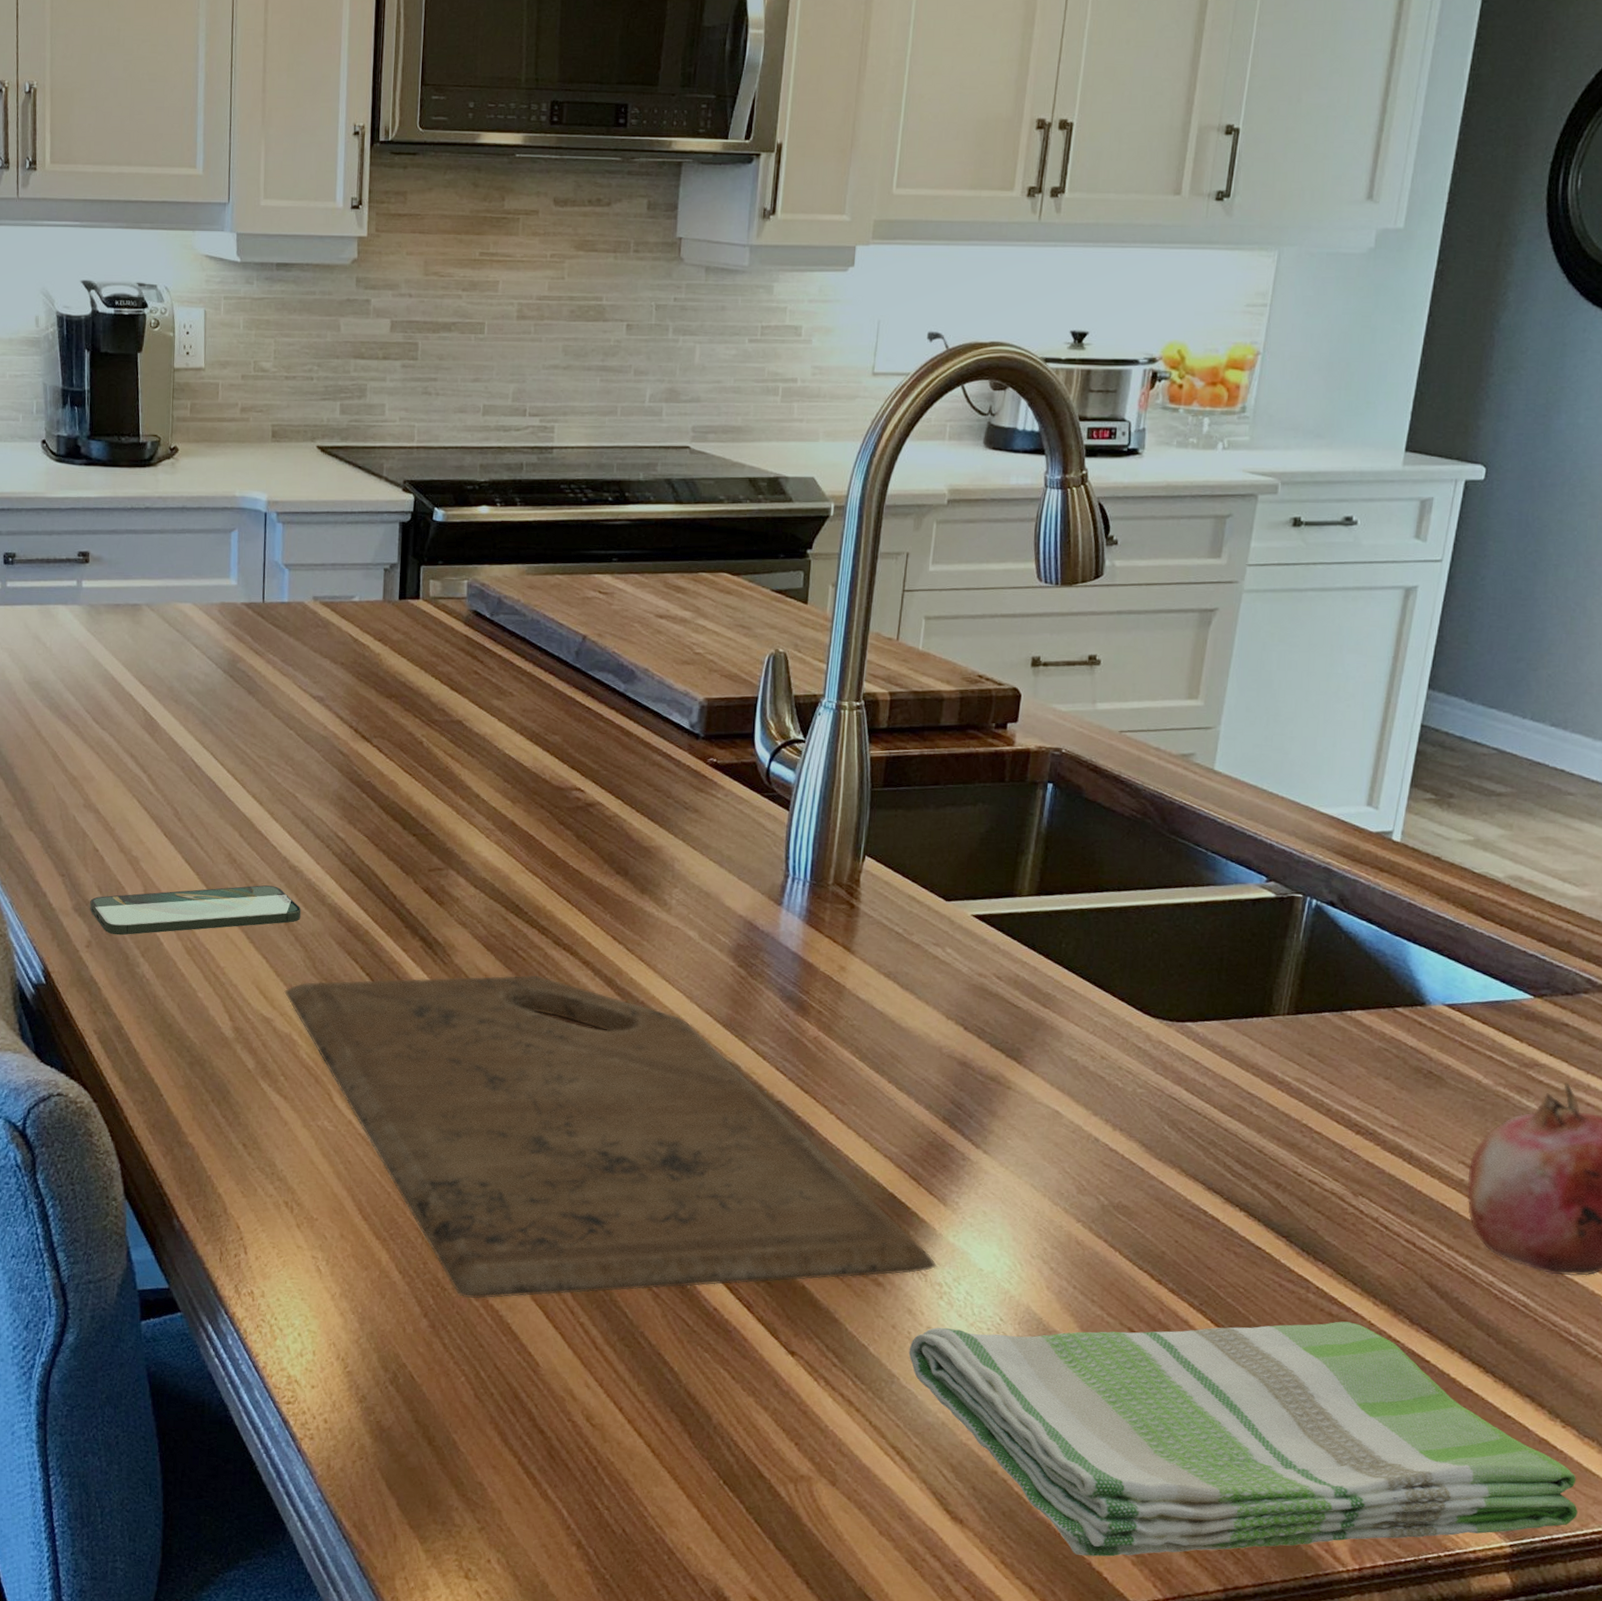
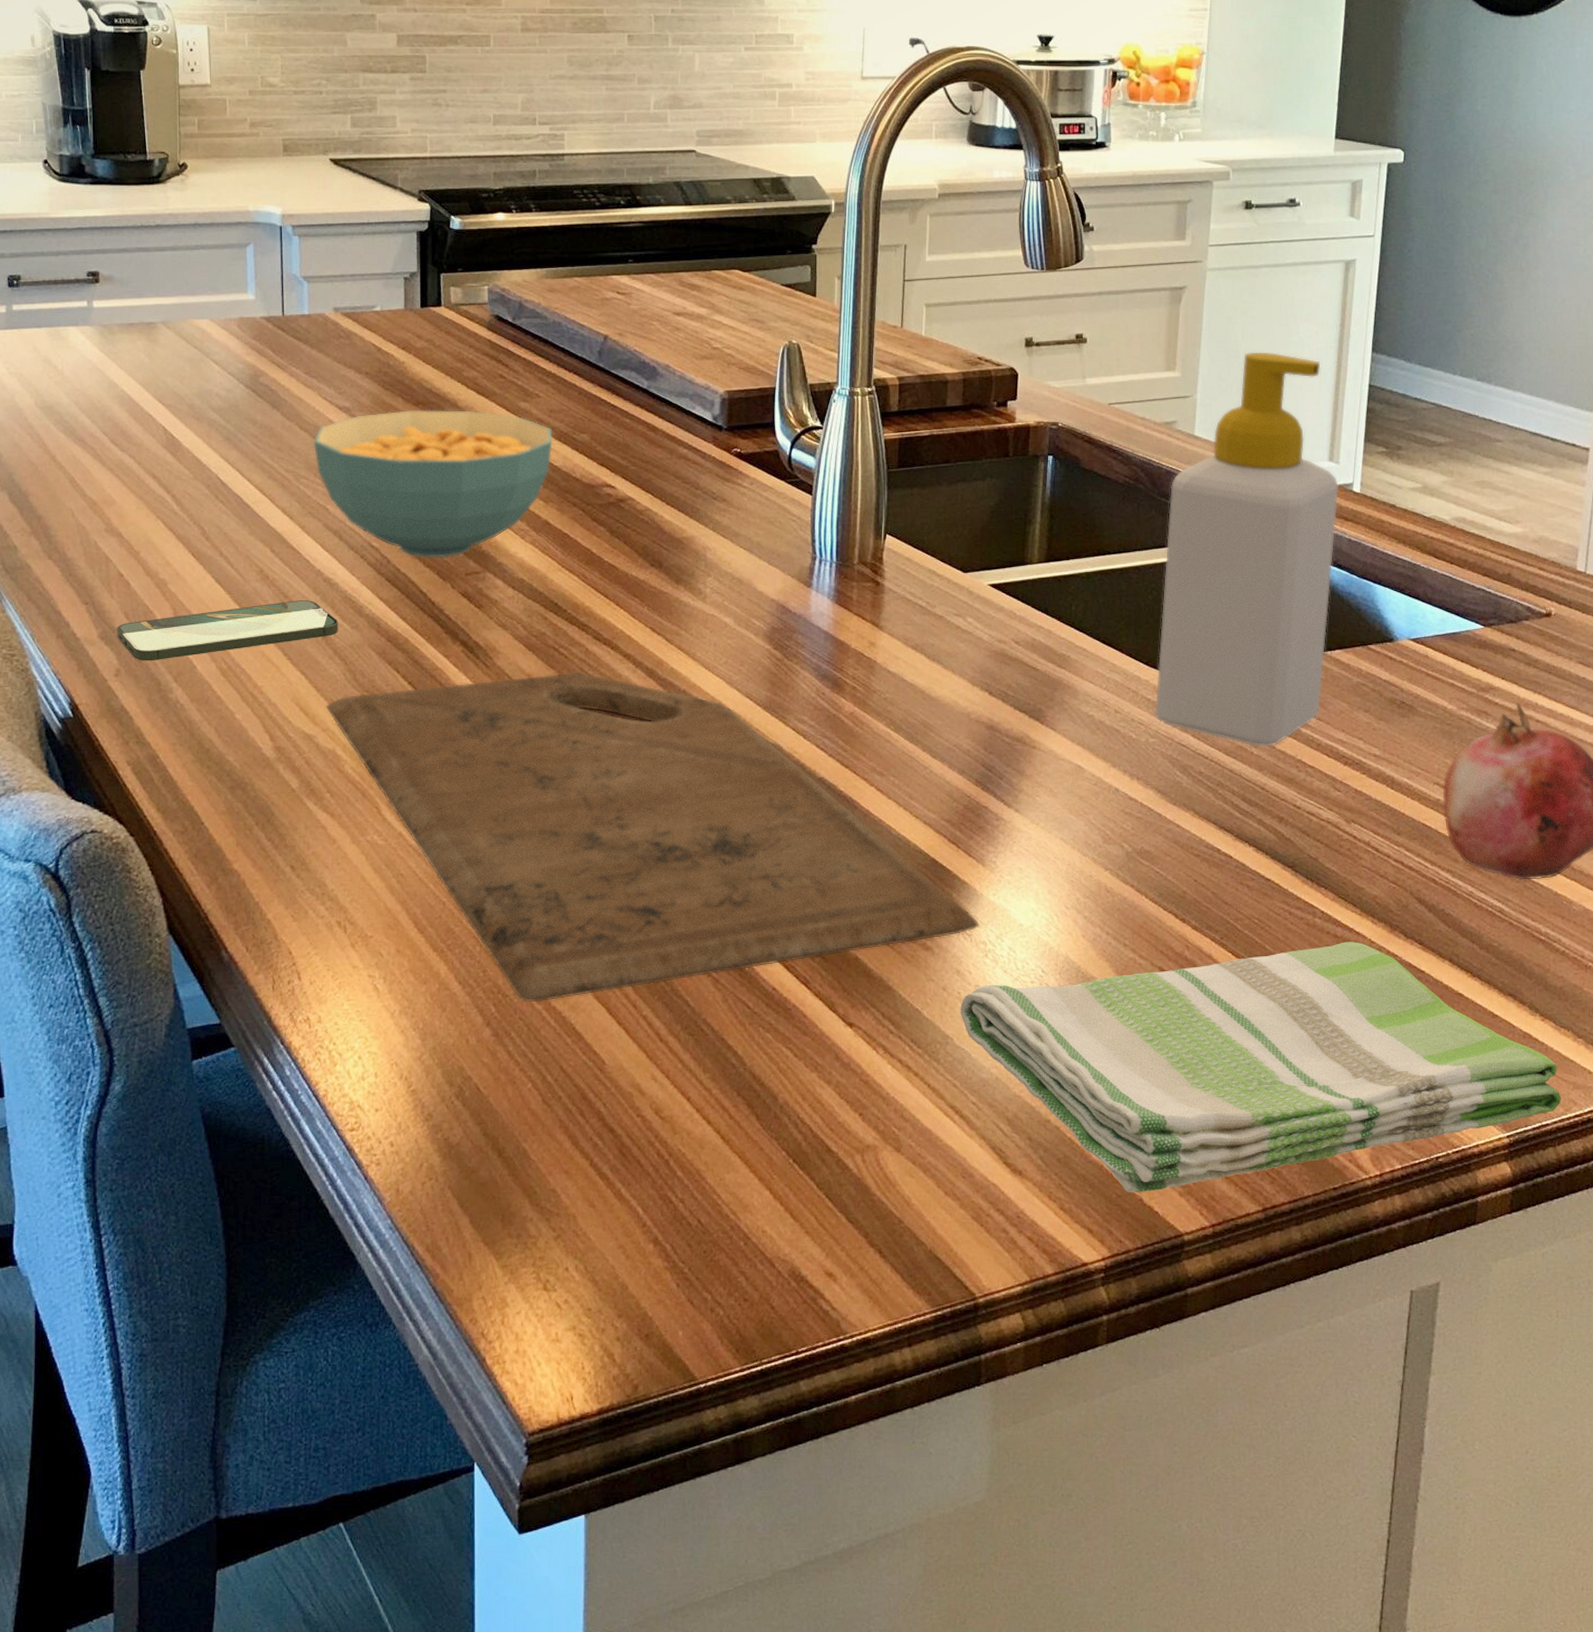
cereal bowl: none [286,702,524,852] -> present [313,410,553,558]
soap bottle: none [1145,682,1376,1108] -> present [1155,352,1339,747]

